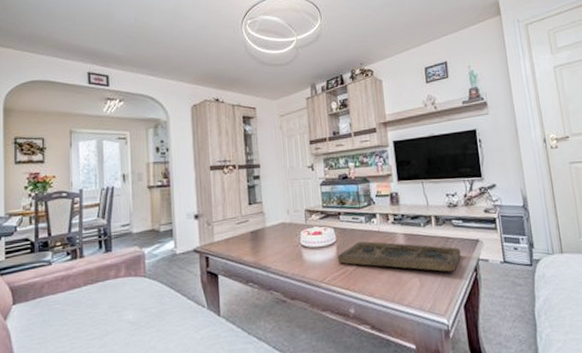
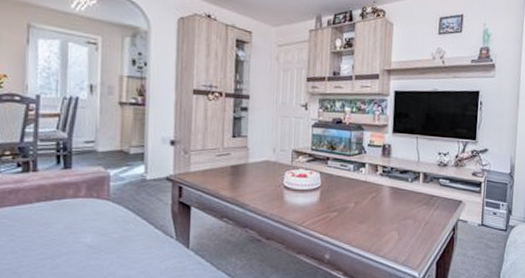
decorative tray: present [337,241,461,272] -> none [319,189,442,229]

